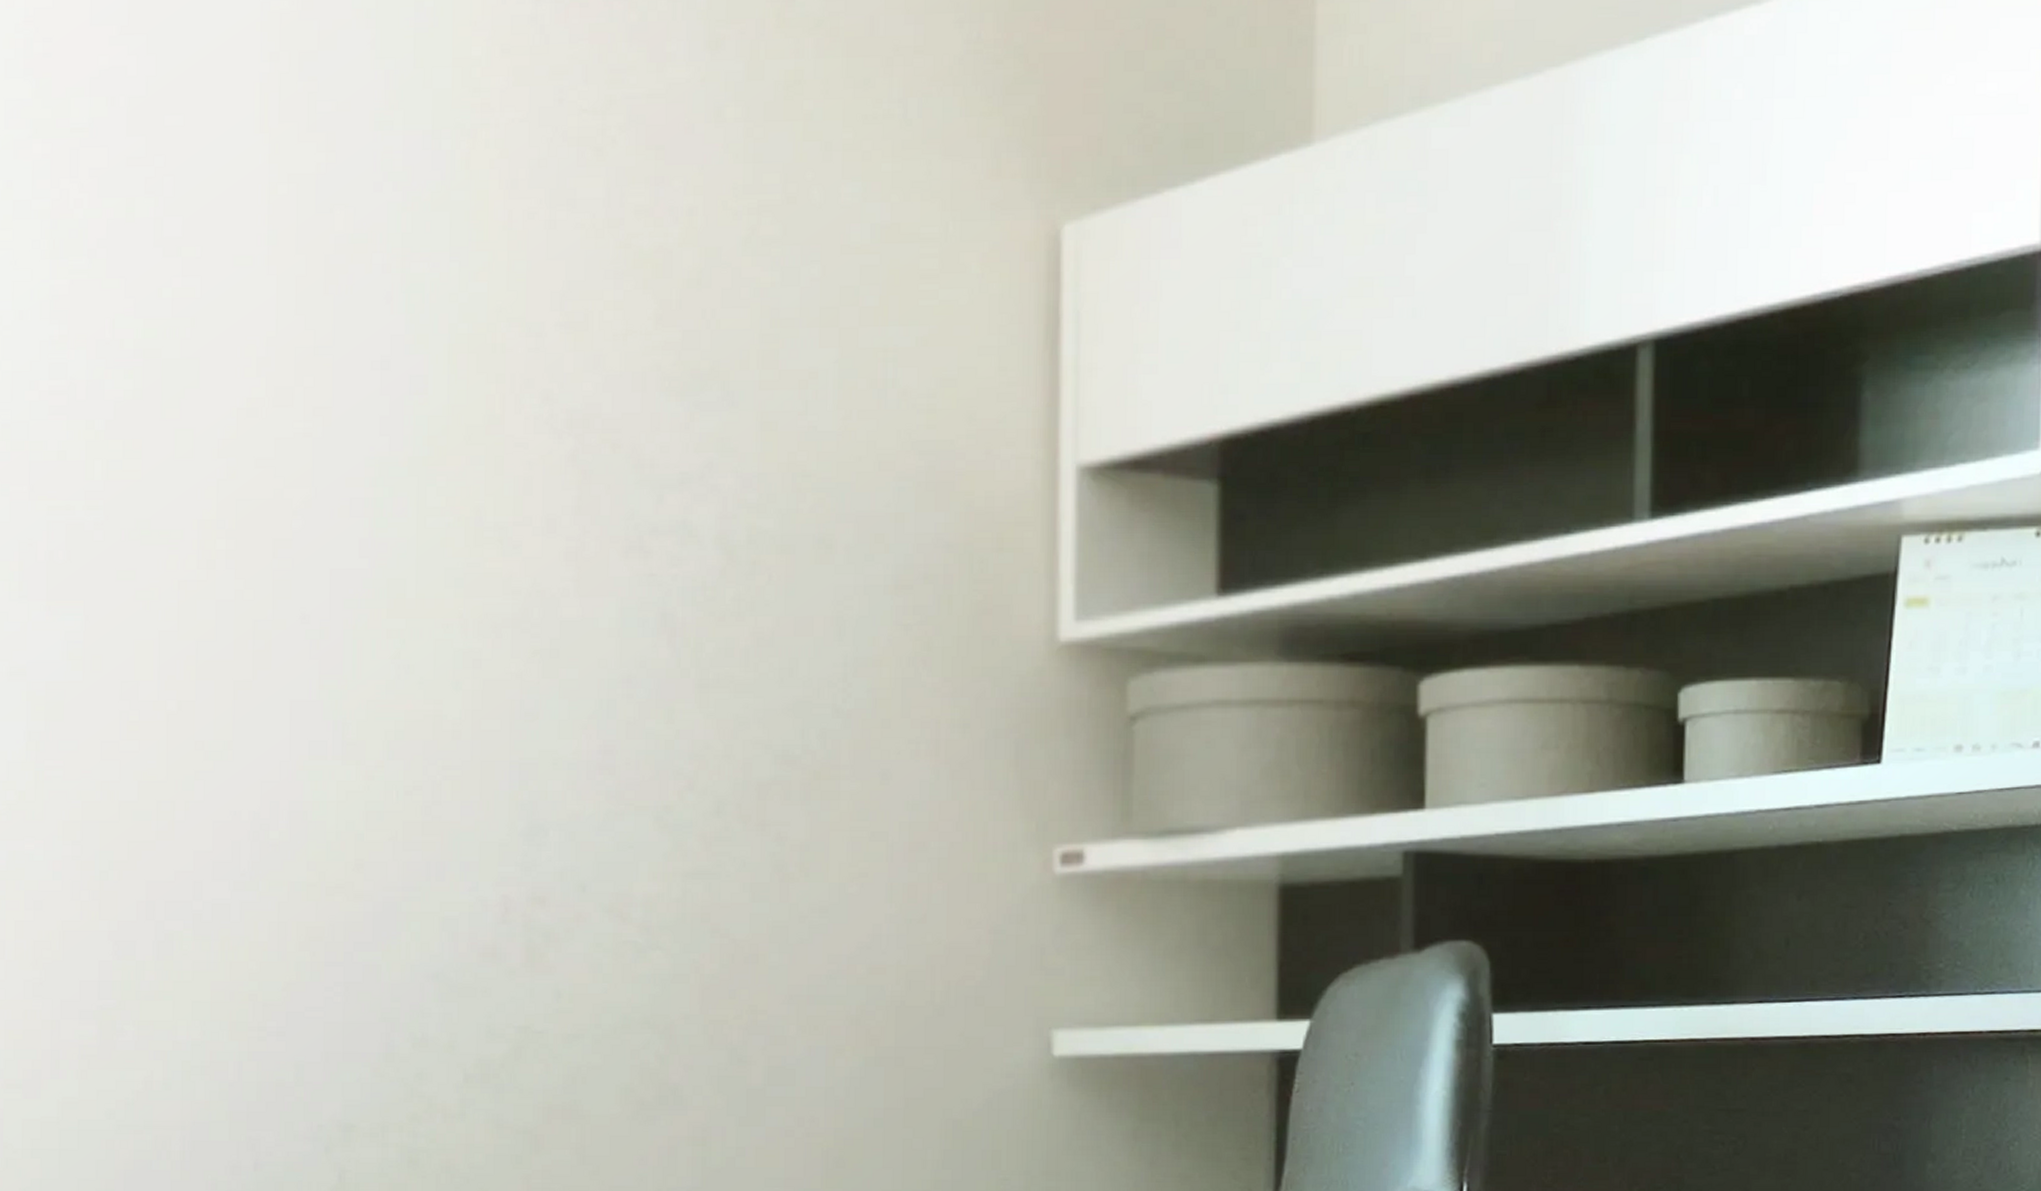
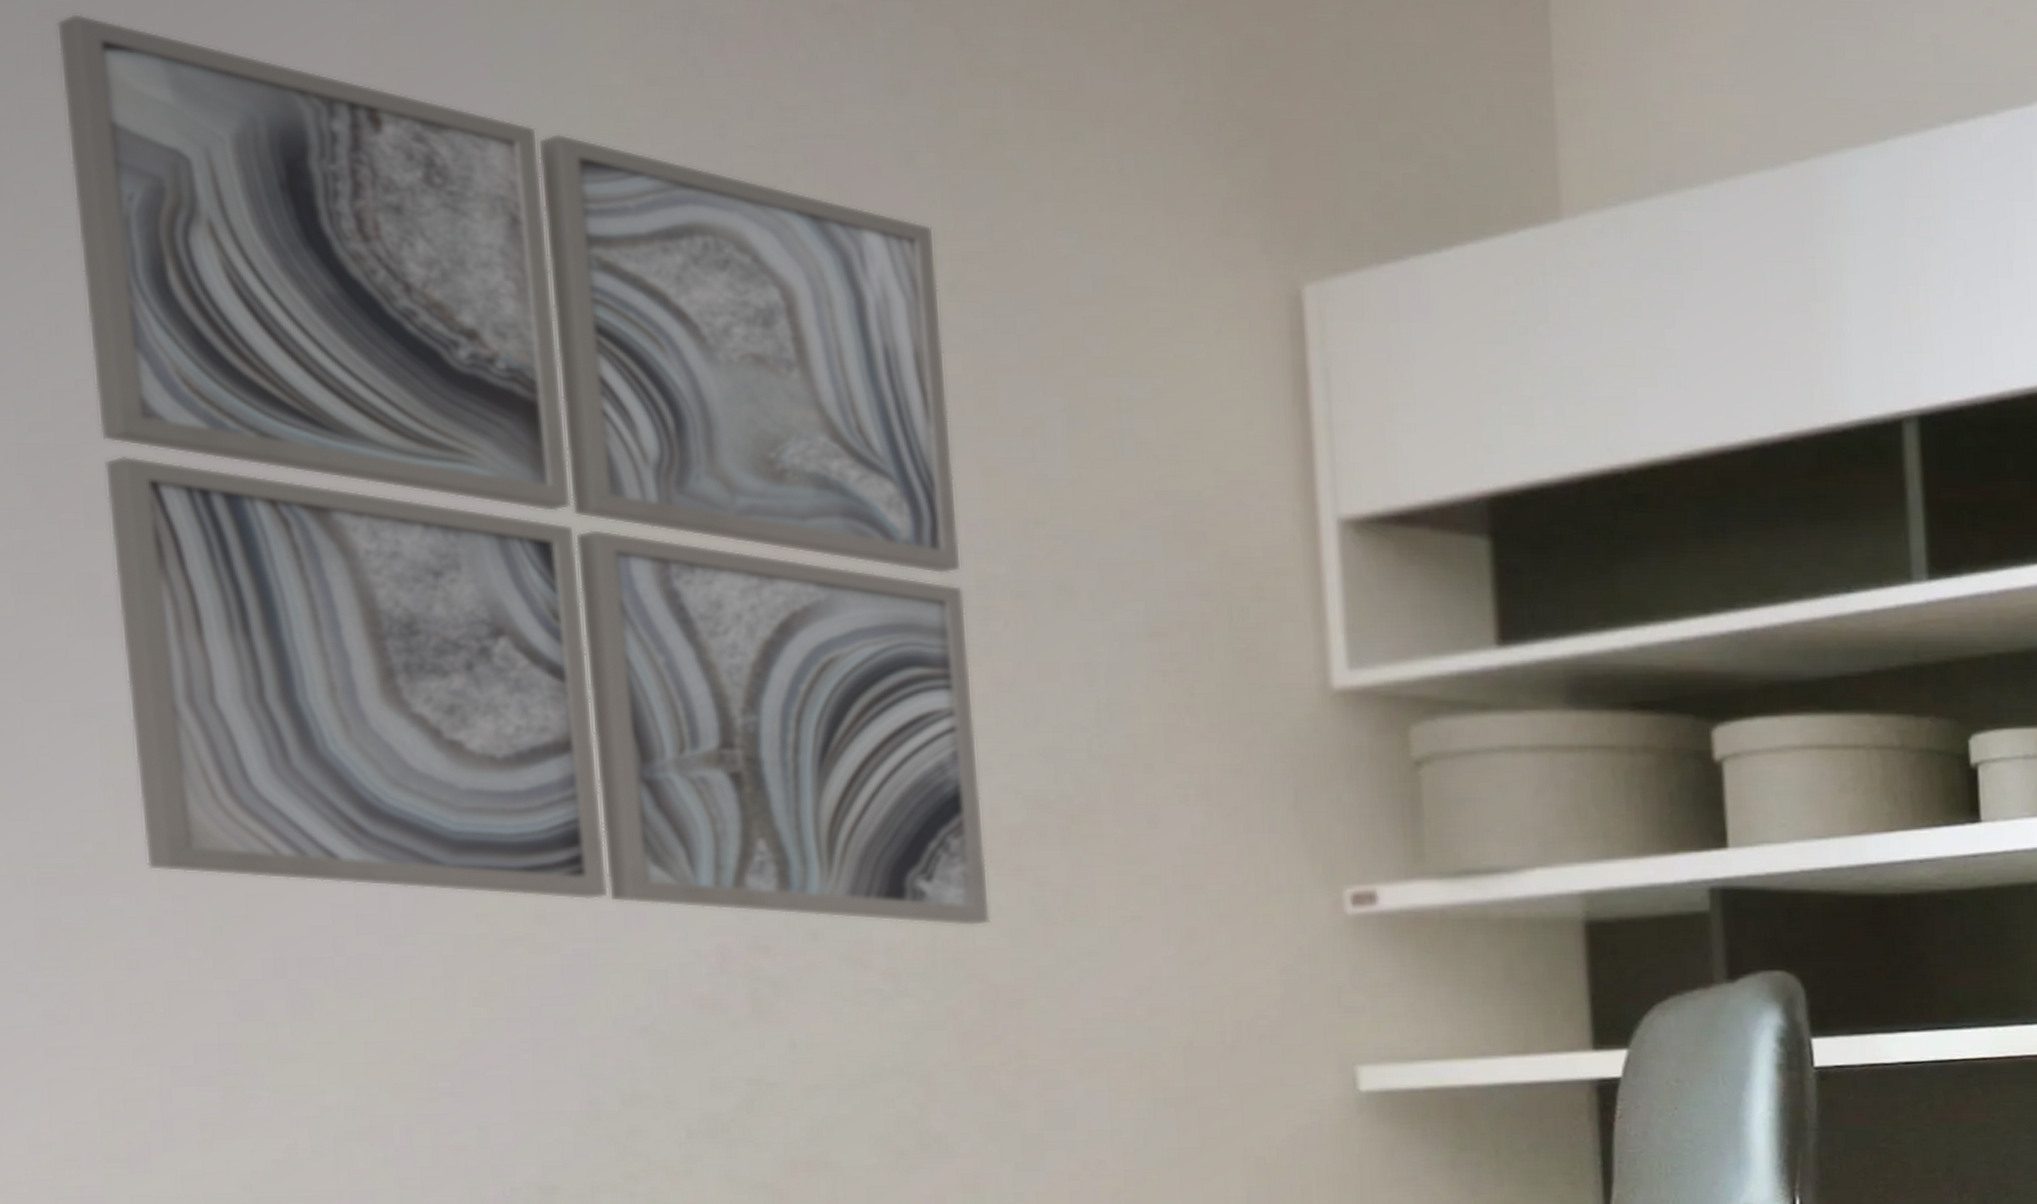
wall art: none [37,17,736,881] -> present [56,13,991,927]

